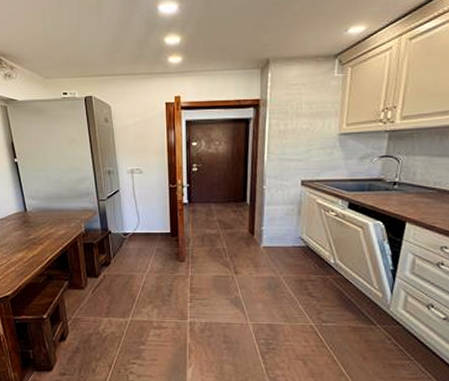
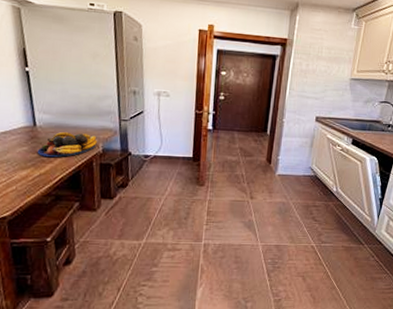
fruit bowl: none [29,214,79,240] -> present [37,131,97,158]

